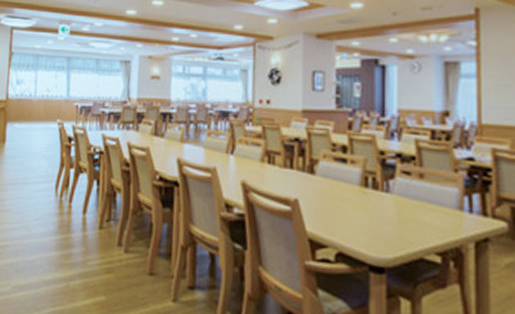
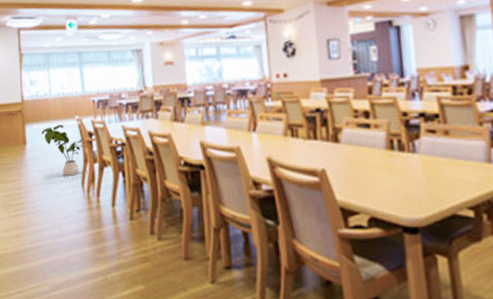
house plant: none [21,126,64,179] -> present [41,124,85,176]

